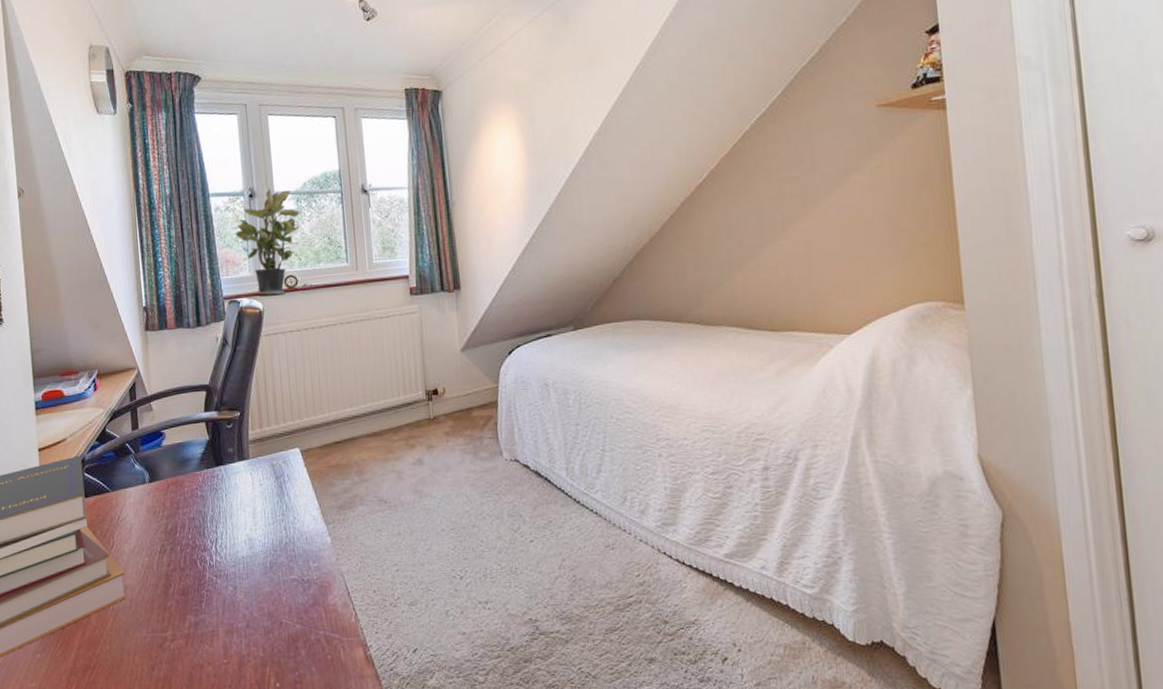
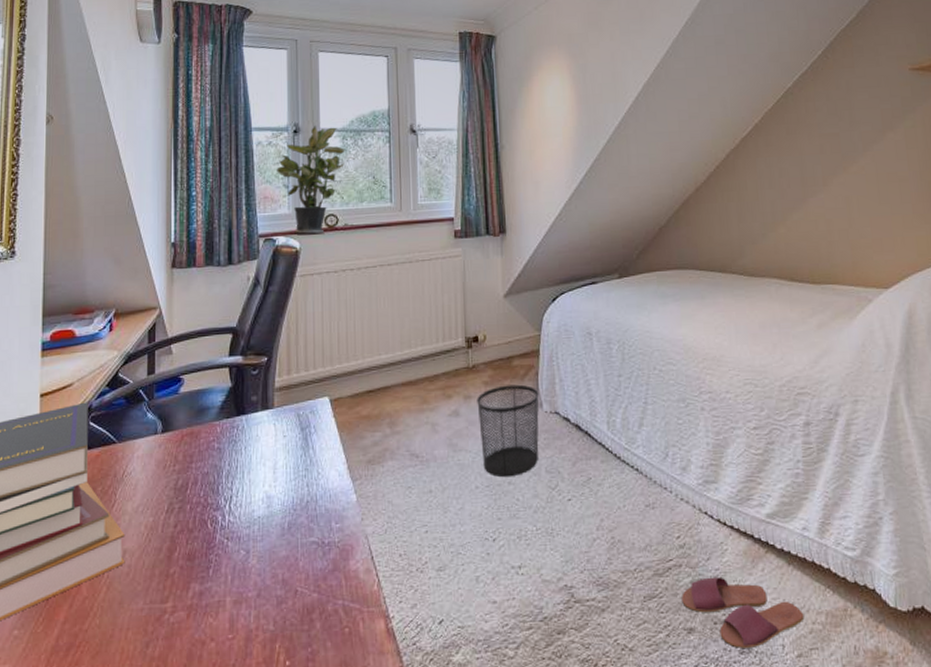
waste bin: none [439,434,501,520] -> present [477,384,539,477]
slippers: none [642,612,763,677] -> present [682,576,805,648]

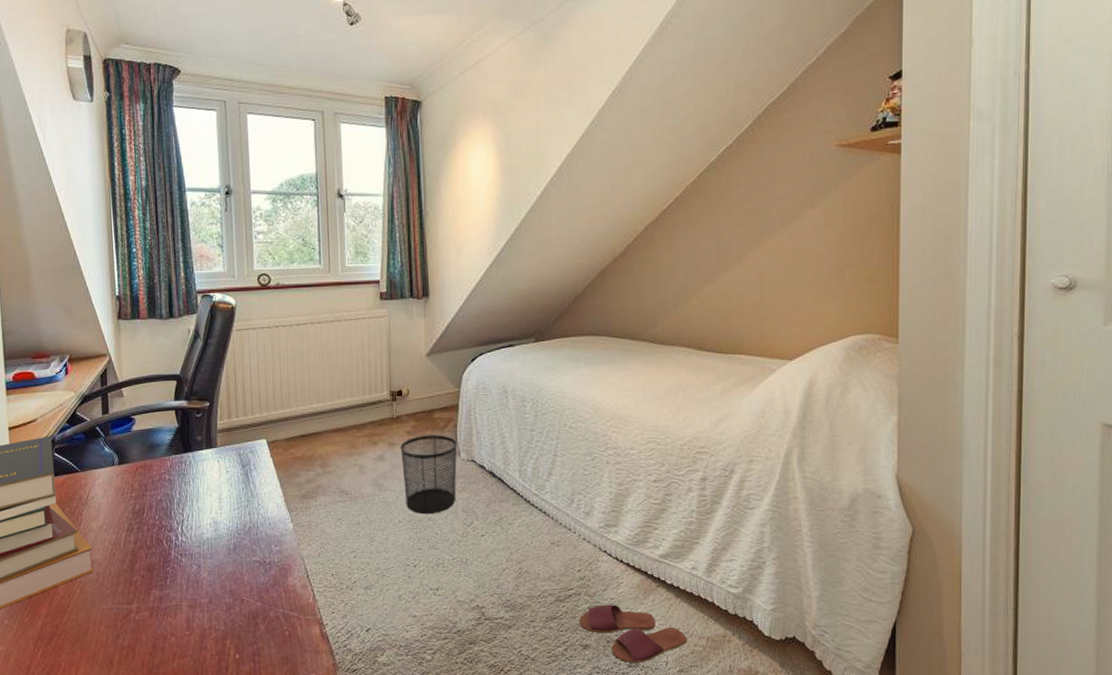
potted plant: present [277,125,345,235] -> none [211,187,276,293]

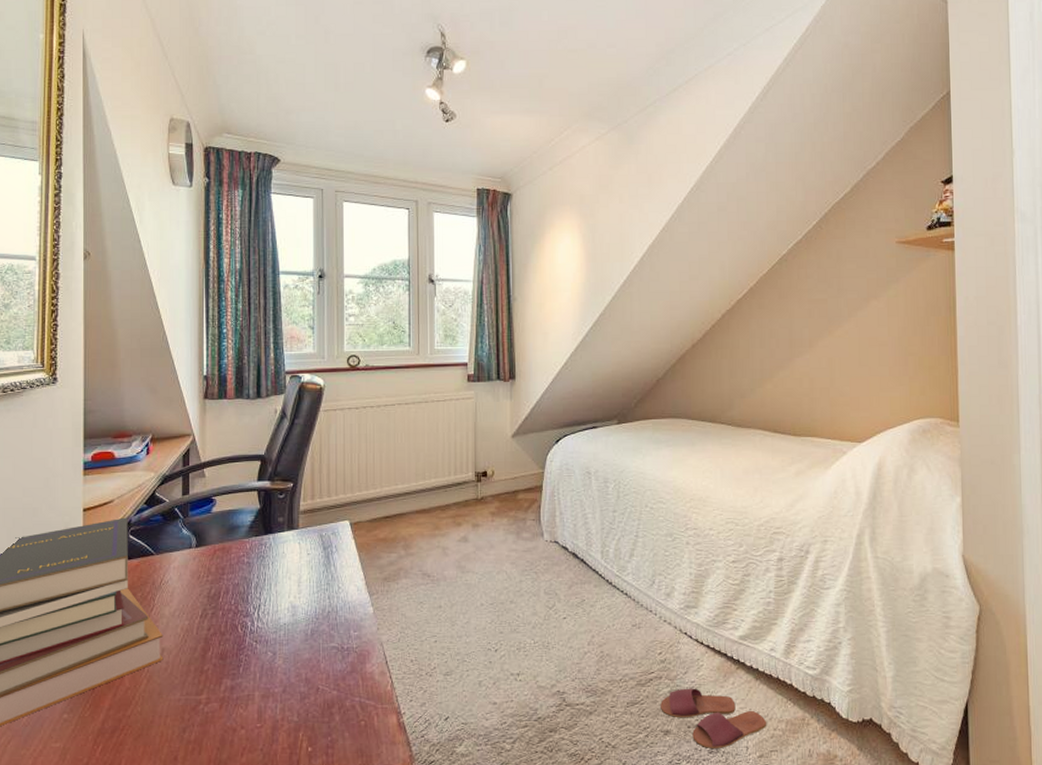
waste bin: present [400,435,458,513] -> none [484,516,541,596]

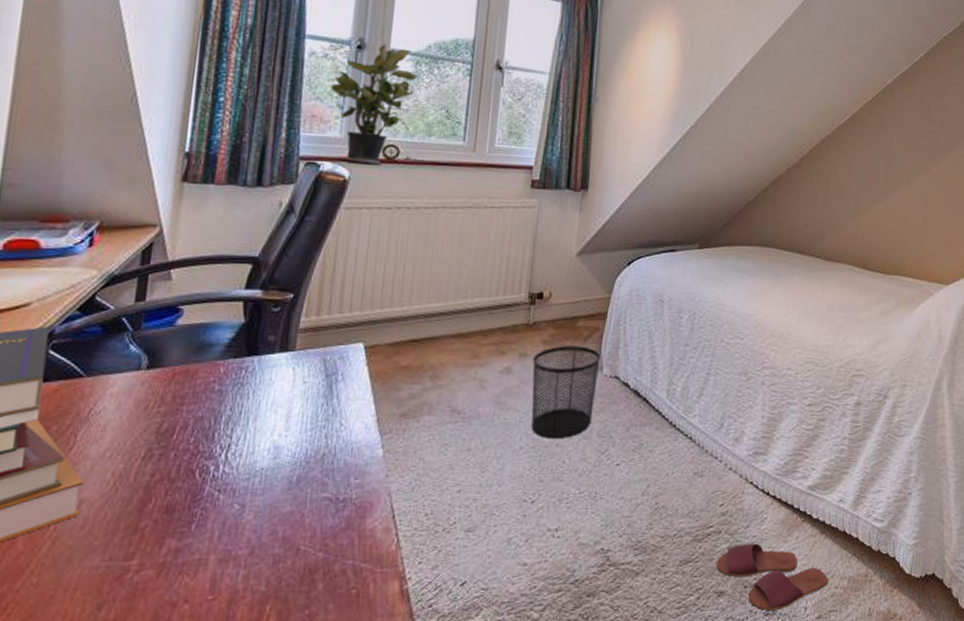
potted plant: none [303,272,367,374] -> present [331,44,418,165]
waste bin: none [484,516,541,596] -> present [531,345,601,438]

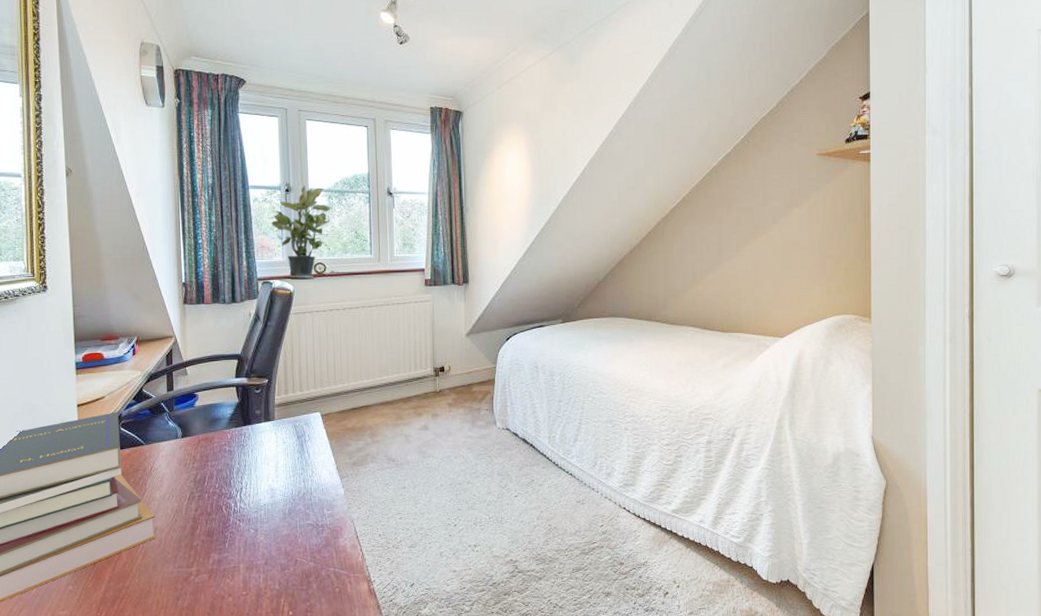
waste bin: present [531,345,601,438] -> none [442,406,494,477]
slippers: present [716,543,829,610] -> none [602,555,697,607]

